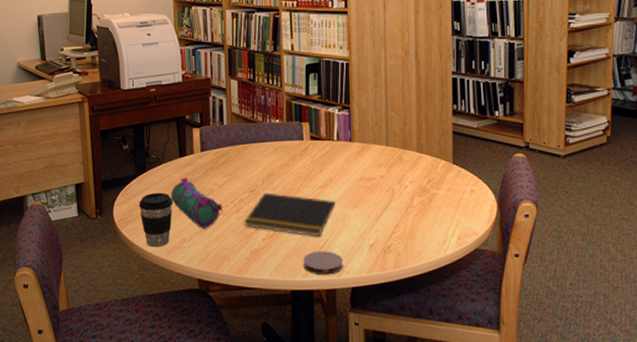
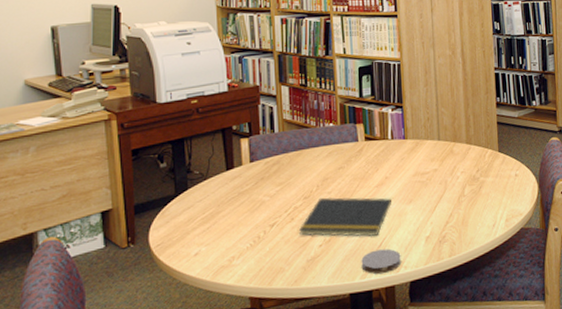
coffee cup: present [138,192,173,248] -> none [179,210,220,271]
pencil case: present [171,178,222,229] -> none [217,191,275,244]

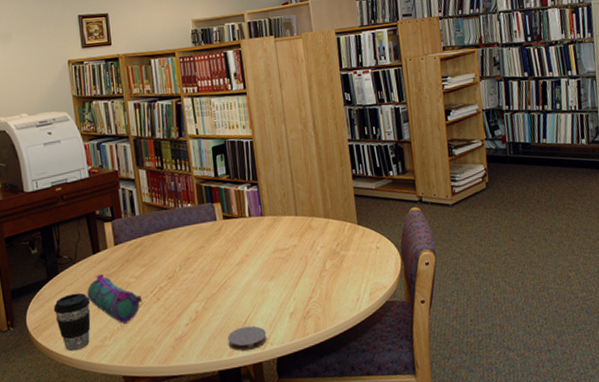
coffee cup: none [179,210,220,271] -> present [53,293,91,352]
pencil case: none [217,191,275,244] -> present [87,274,142,324]
notepad: present [299,197,393,237] -> none [166,275,254,316]

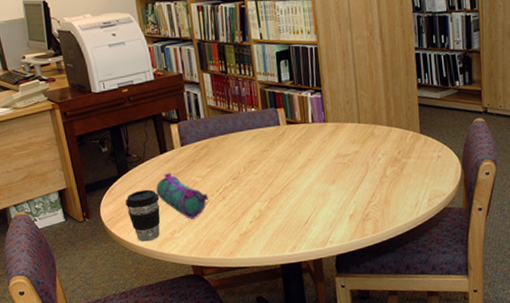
coaster: present [227,325,267,351] -> none [289,225,327,248]

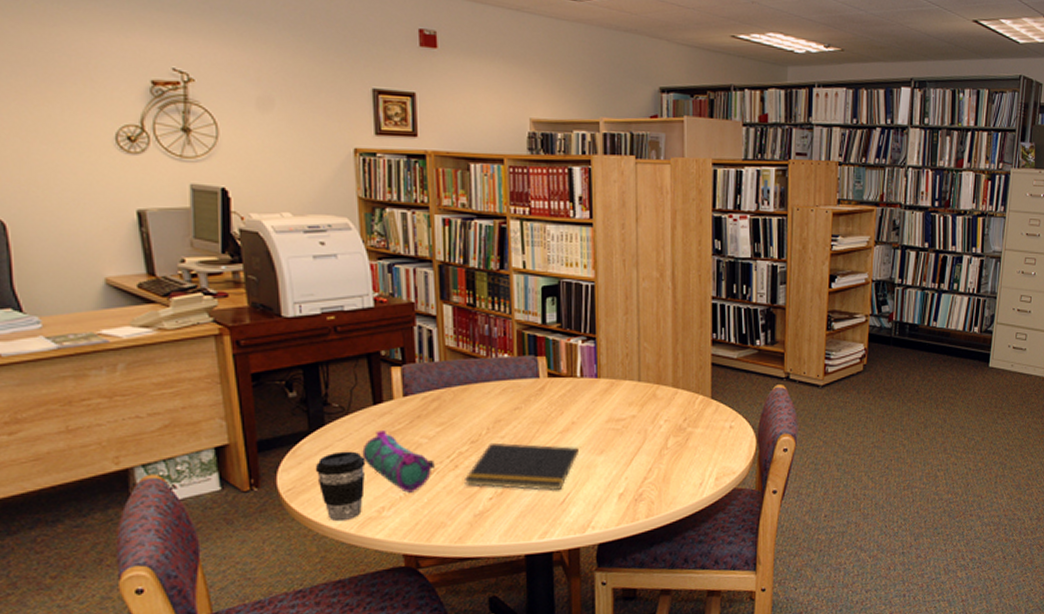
notepad: none [231,177,316,215] -> present [465,442,580,492]

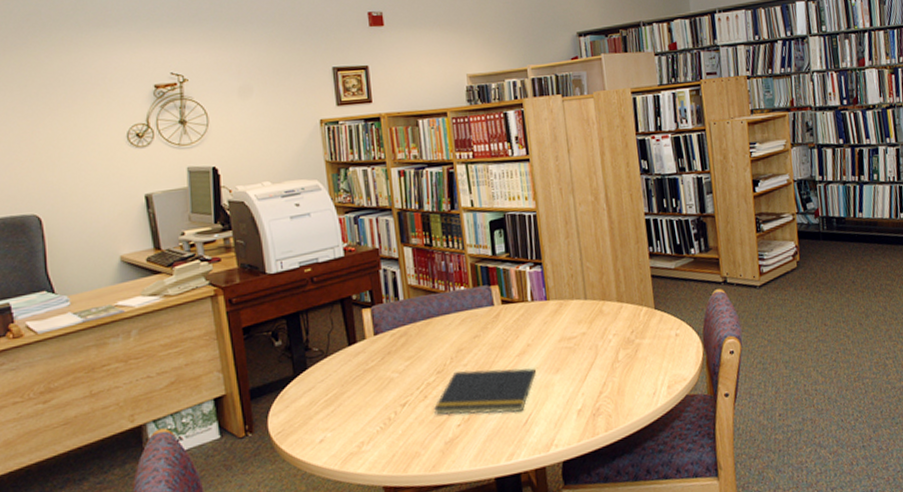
coffee cup: present [315,451,366,522] -> none [300,391,345,460]
pencil case: present [362,430,435,493] -> none [341,369,406,427]

